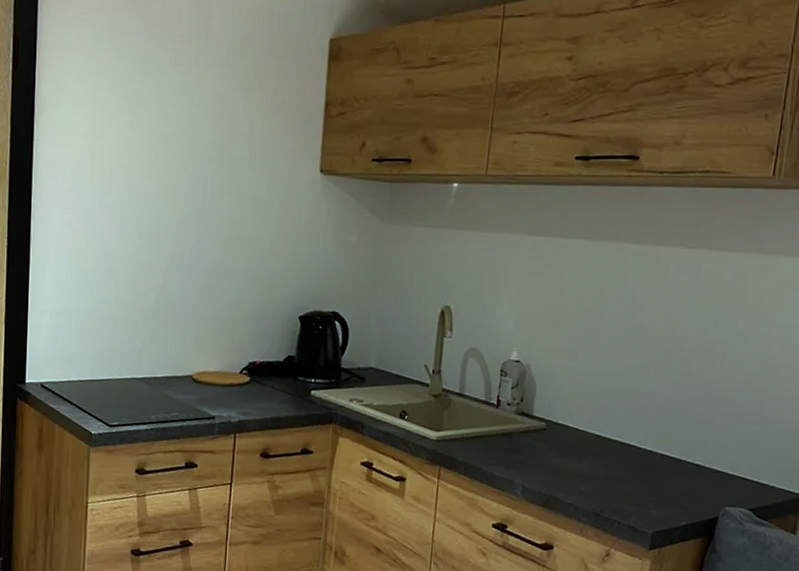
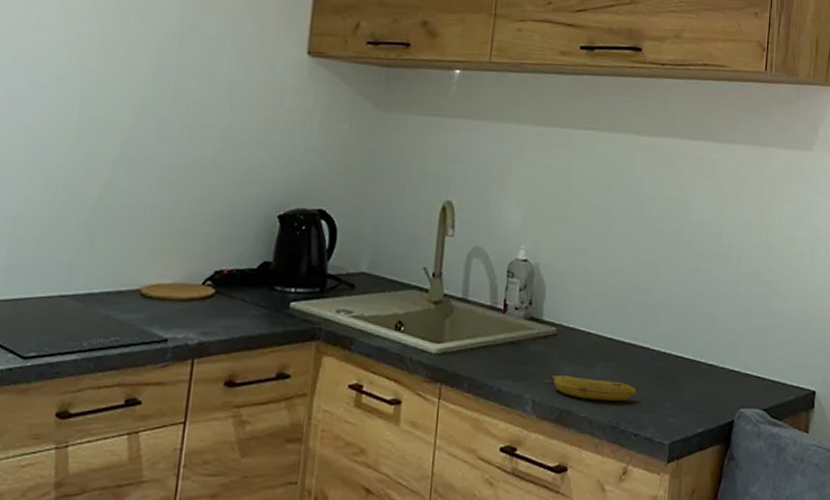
fruit: none [534,465,622,492] -> present [544,374,637,401]

